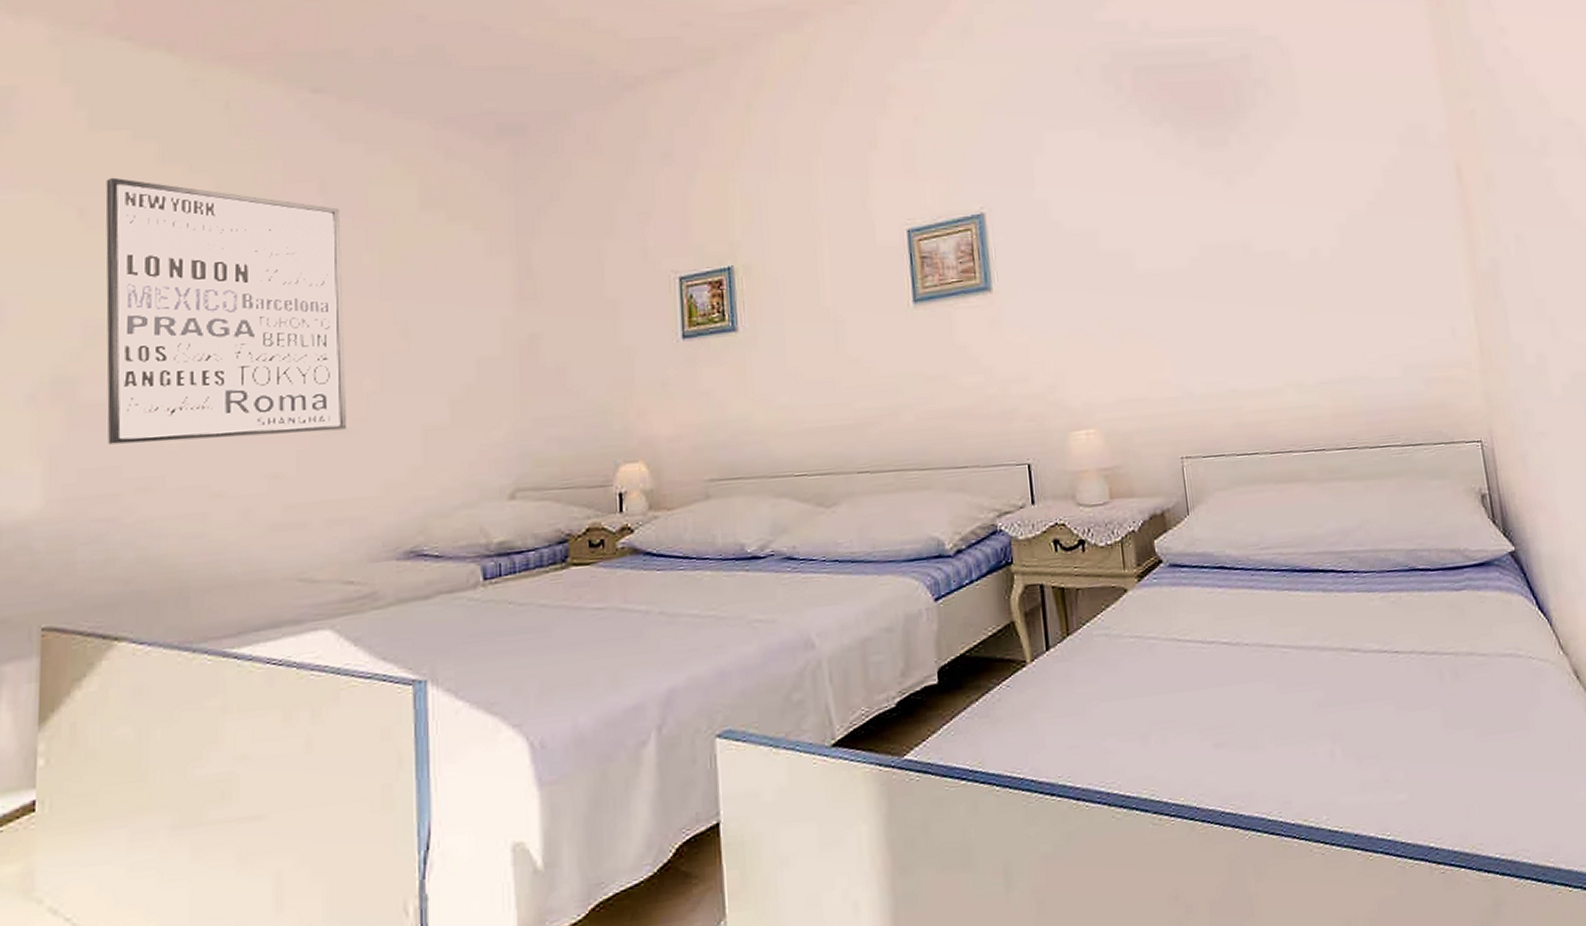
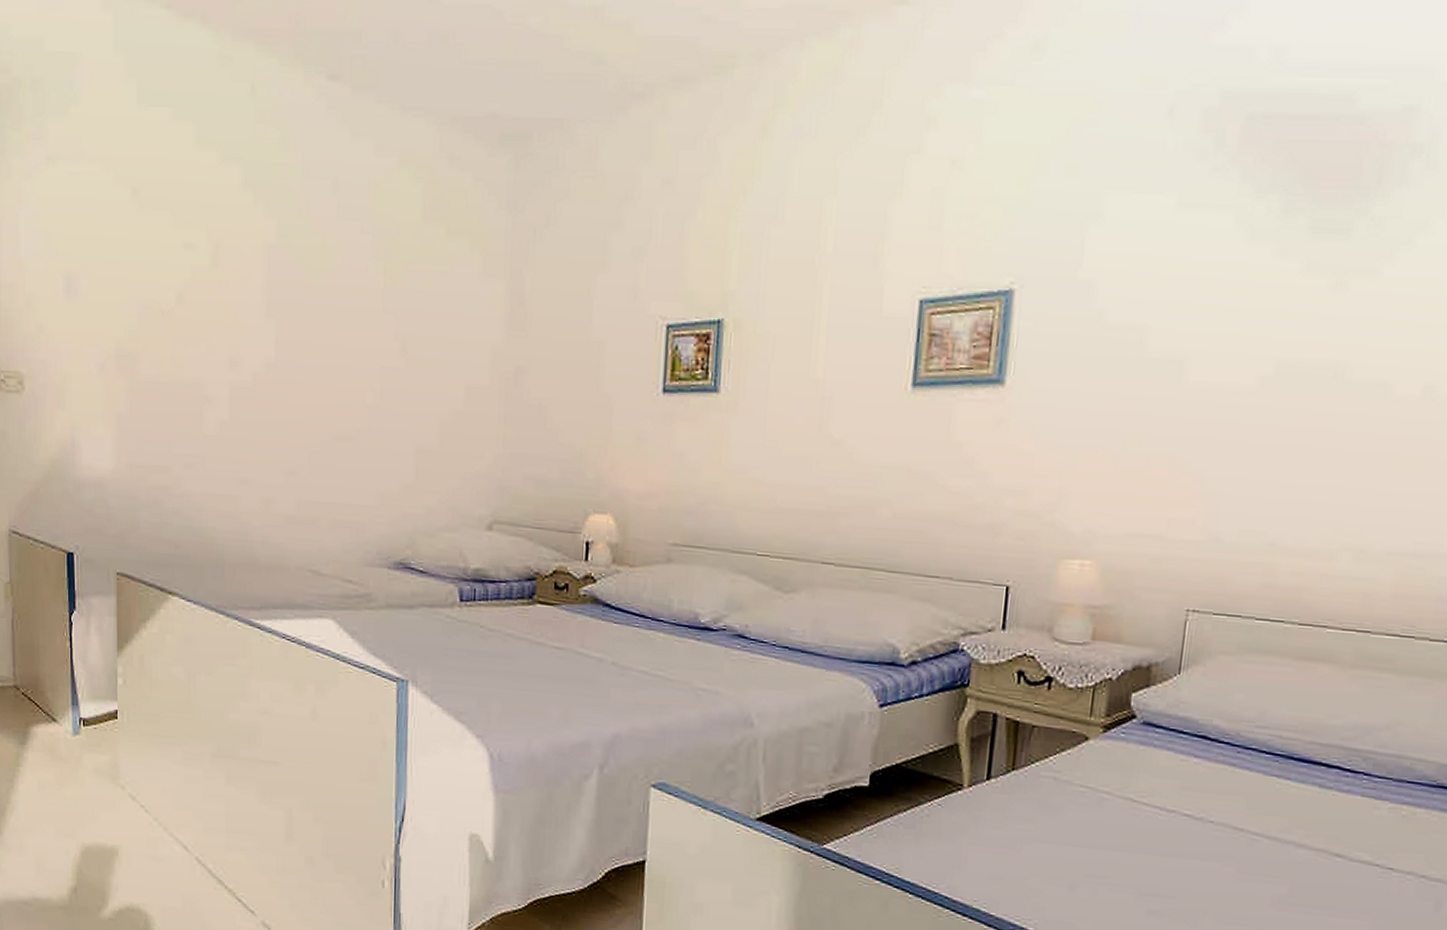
wall art: present [105,177,346,445] -> none [153,157,351,438]

